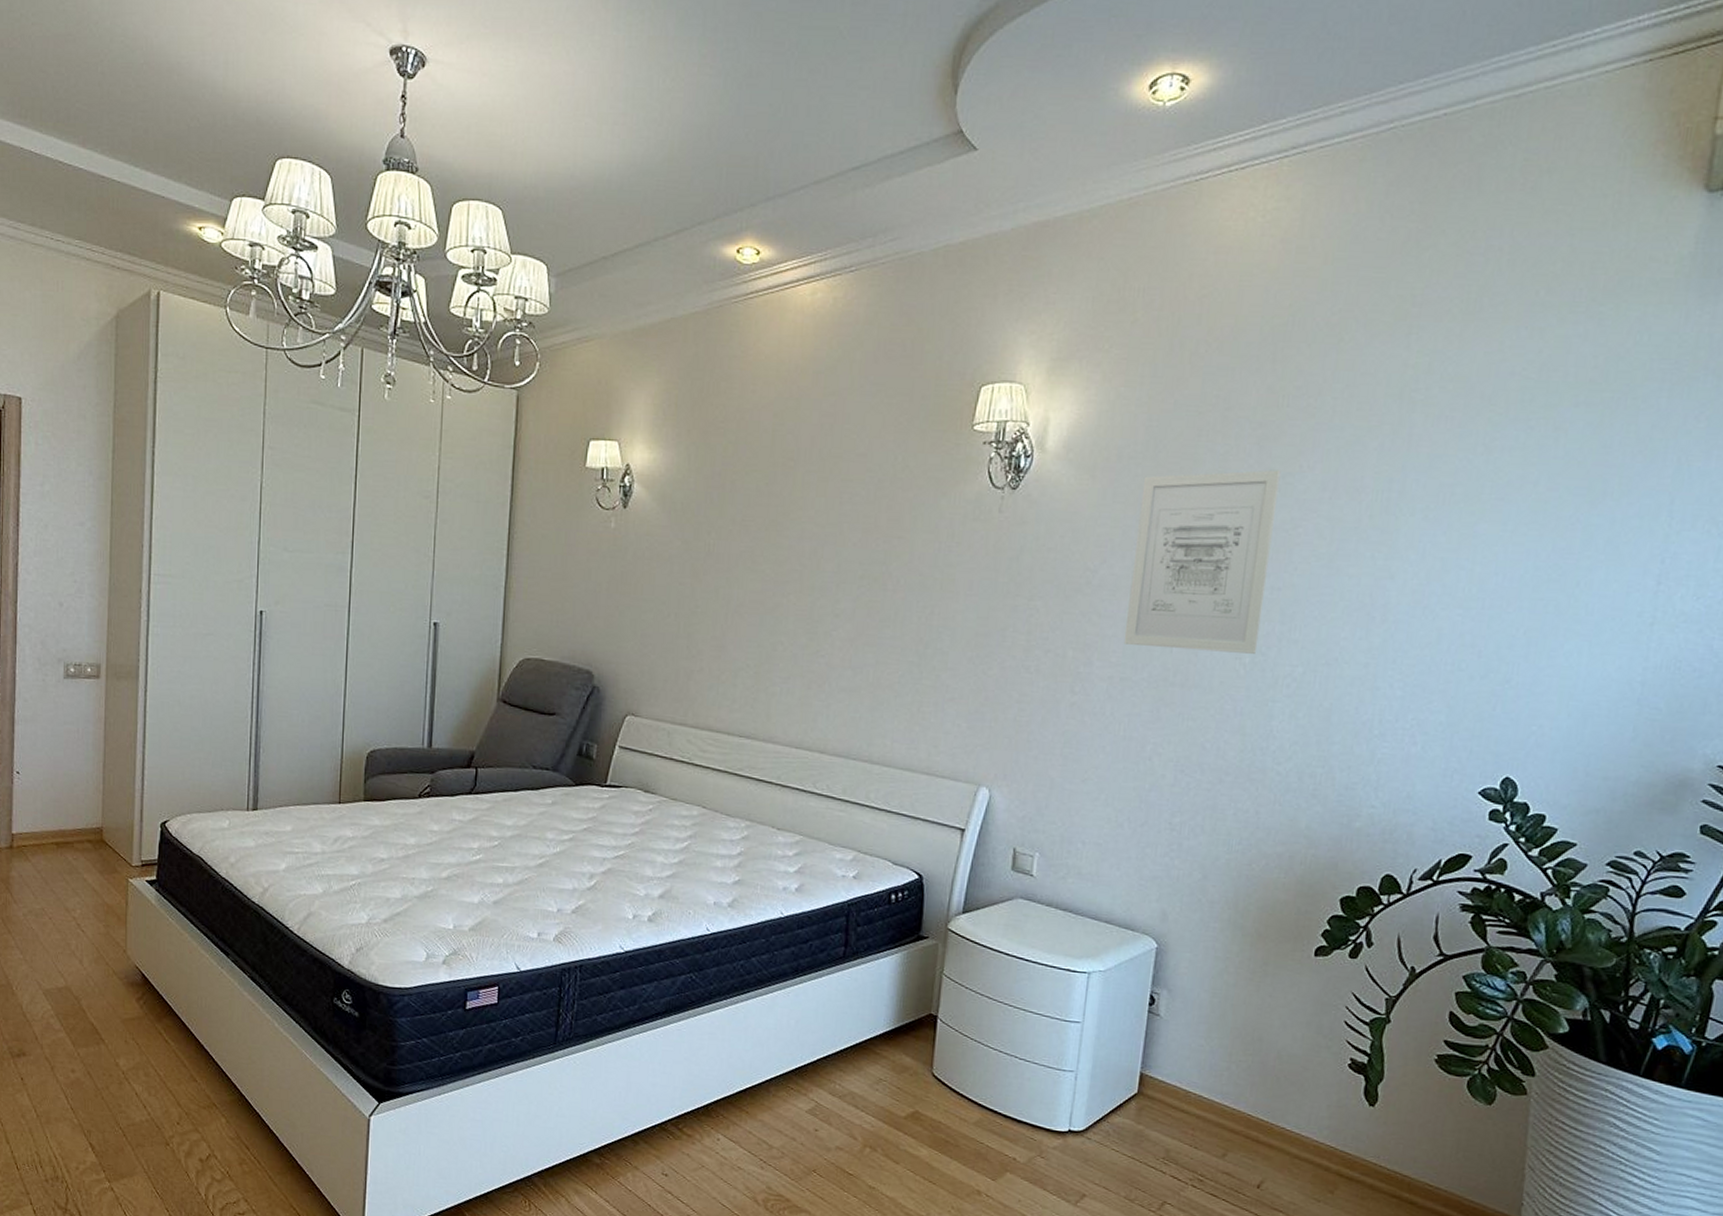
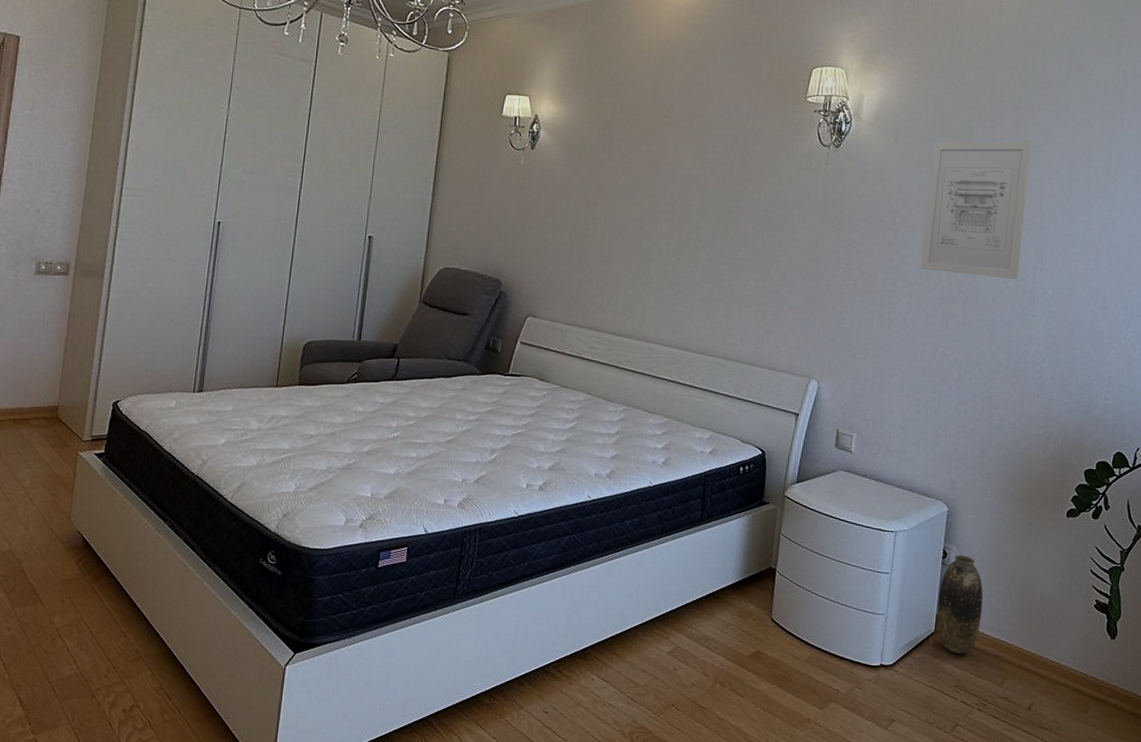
vase: none [1140,1001,1202,1120] -> present [936,554,983,654]

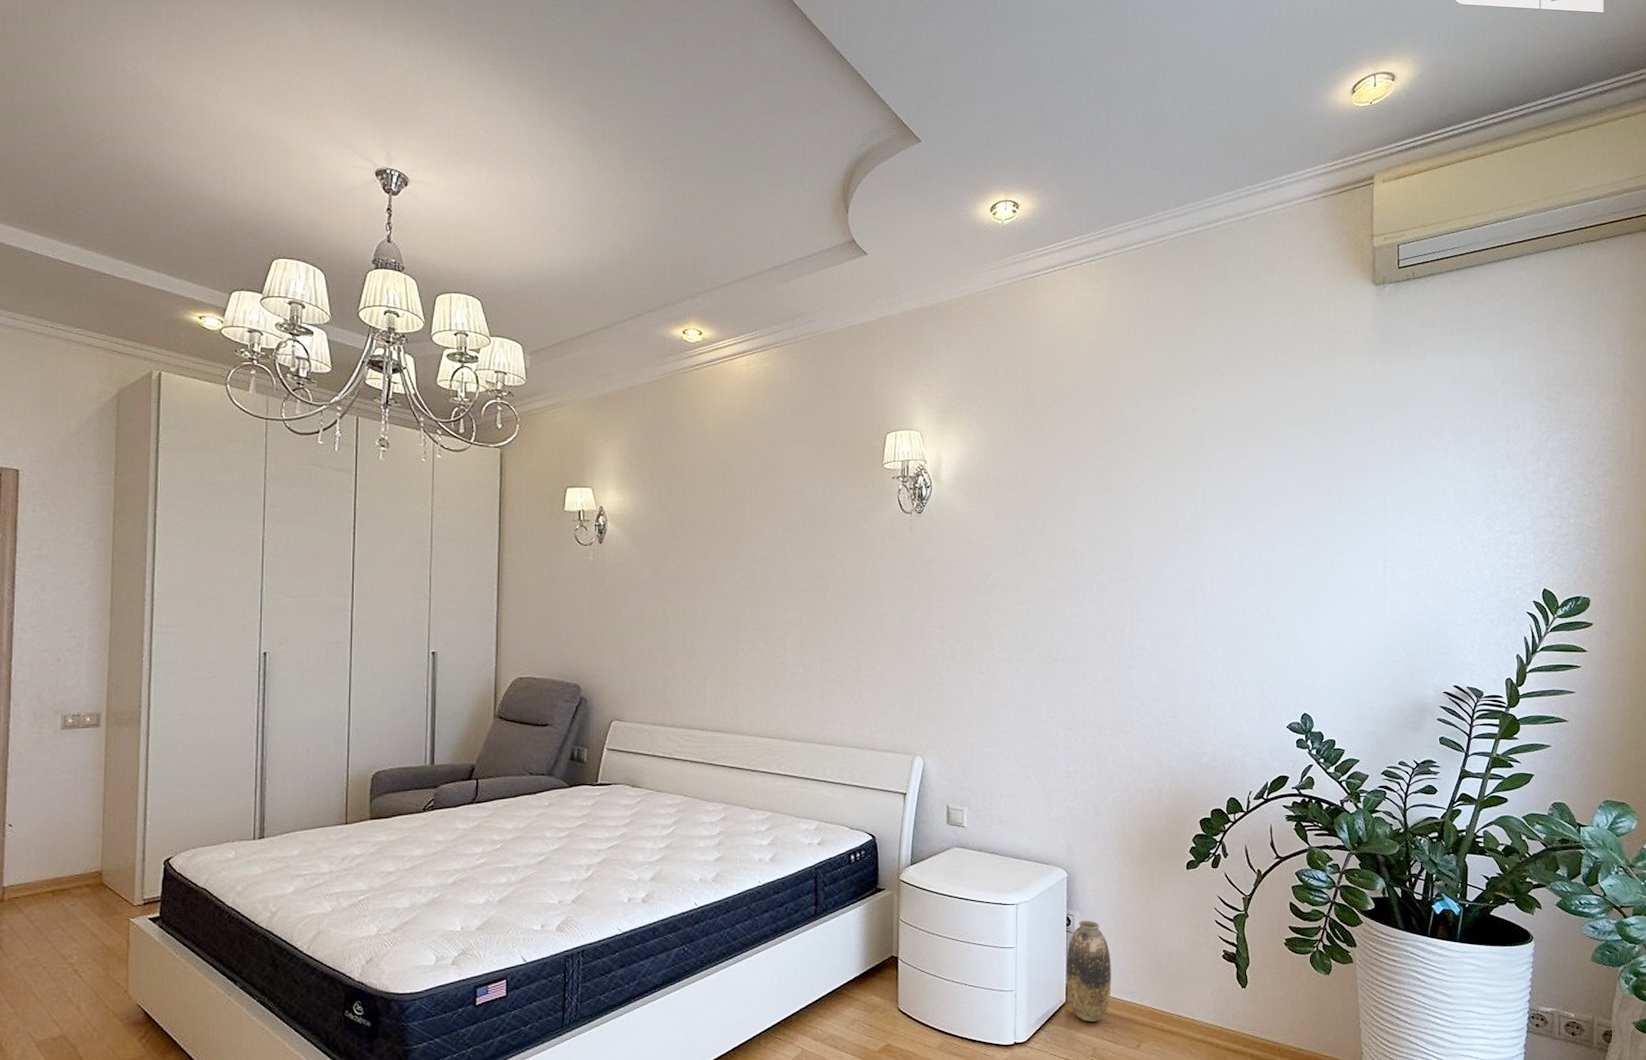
wall art: present [920,141,1033,279] -> none [1015,490,1117,632]

